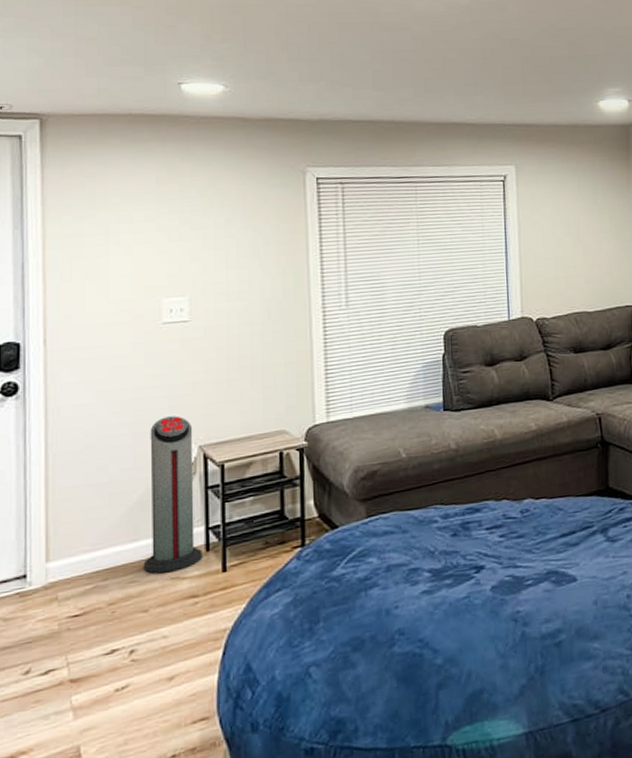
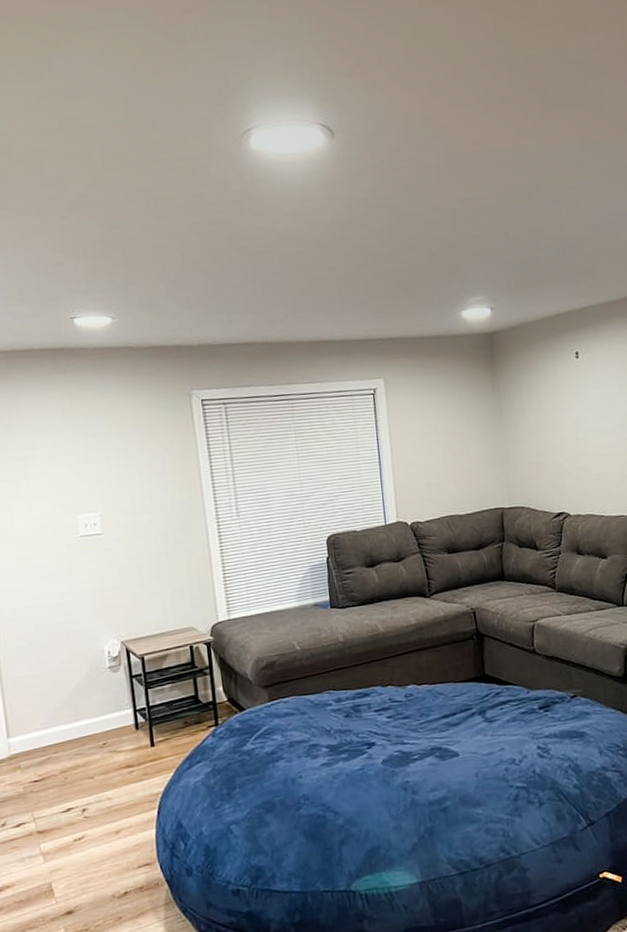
air purifier: present [143,416,202,574] -> none [79,616,133,748]

